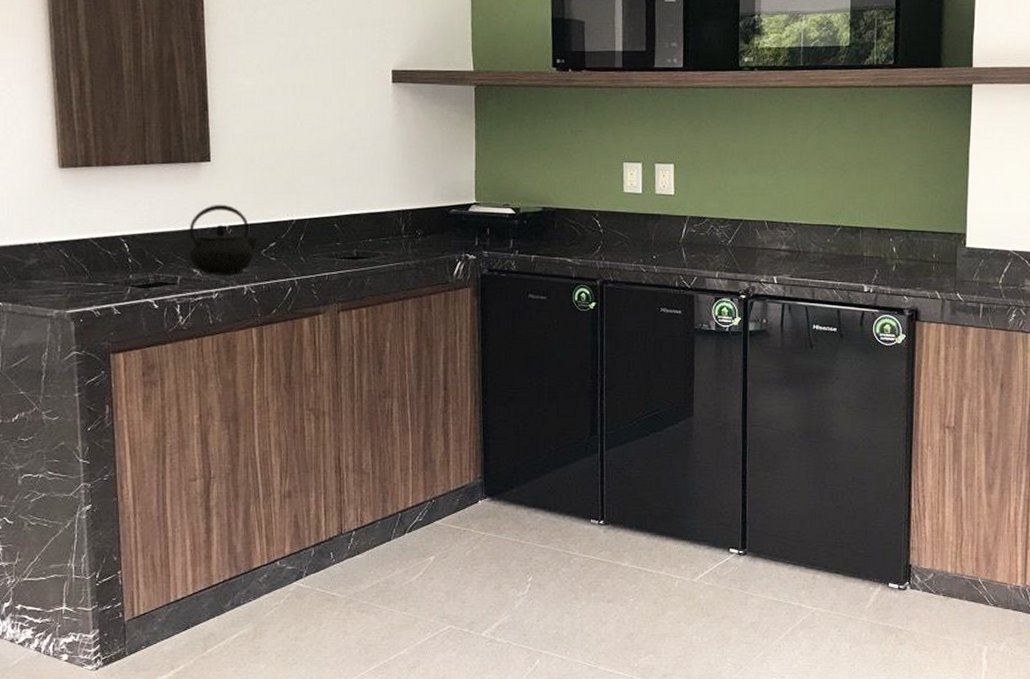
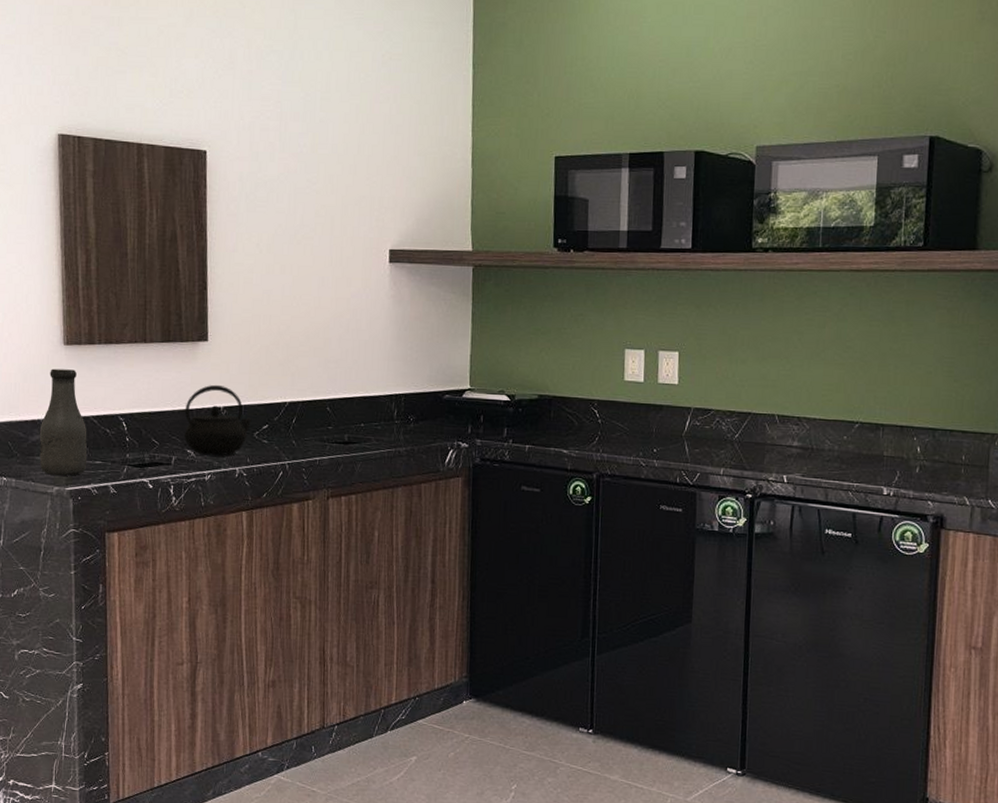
bottle: none [36,192,88,299] -> present [39,368,88,476]

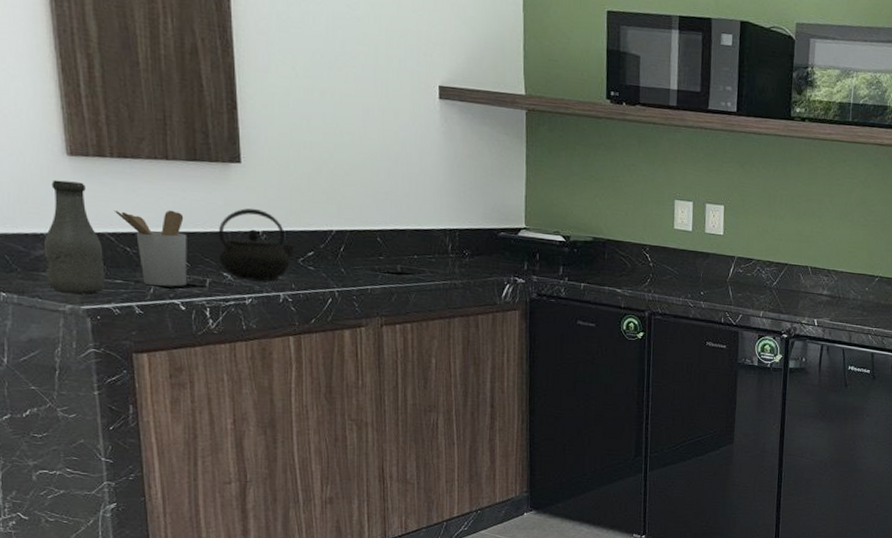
utensil holder: none [98,391,158,466] -> present [114,210,188,287]

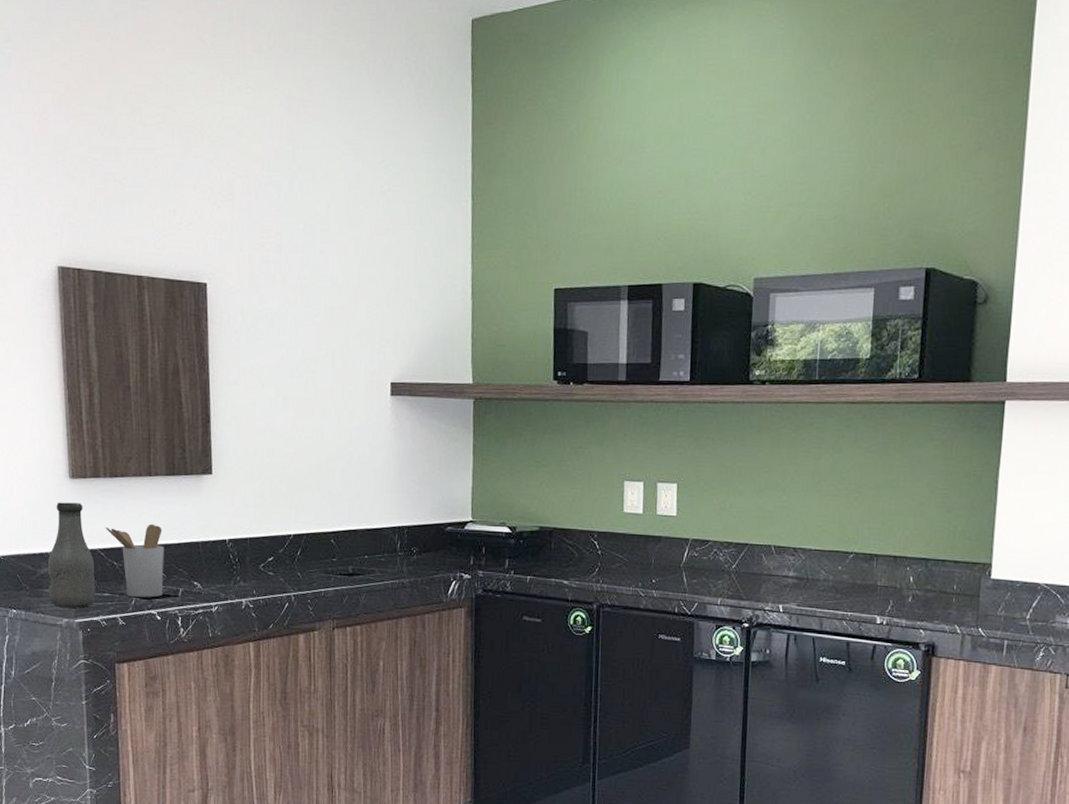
kettle: present [218,208,295,280] -> none [190,517,257,588]

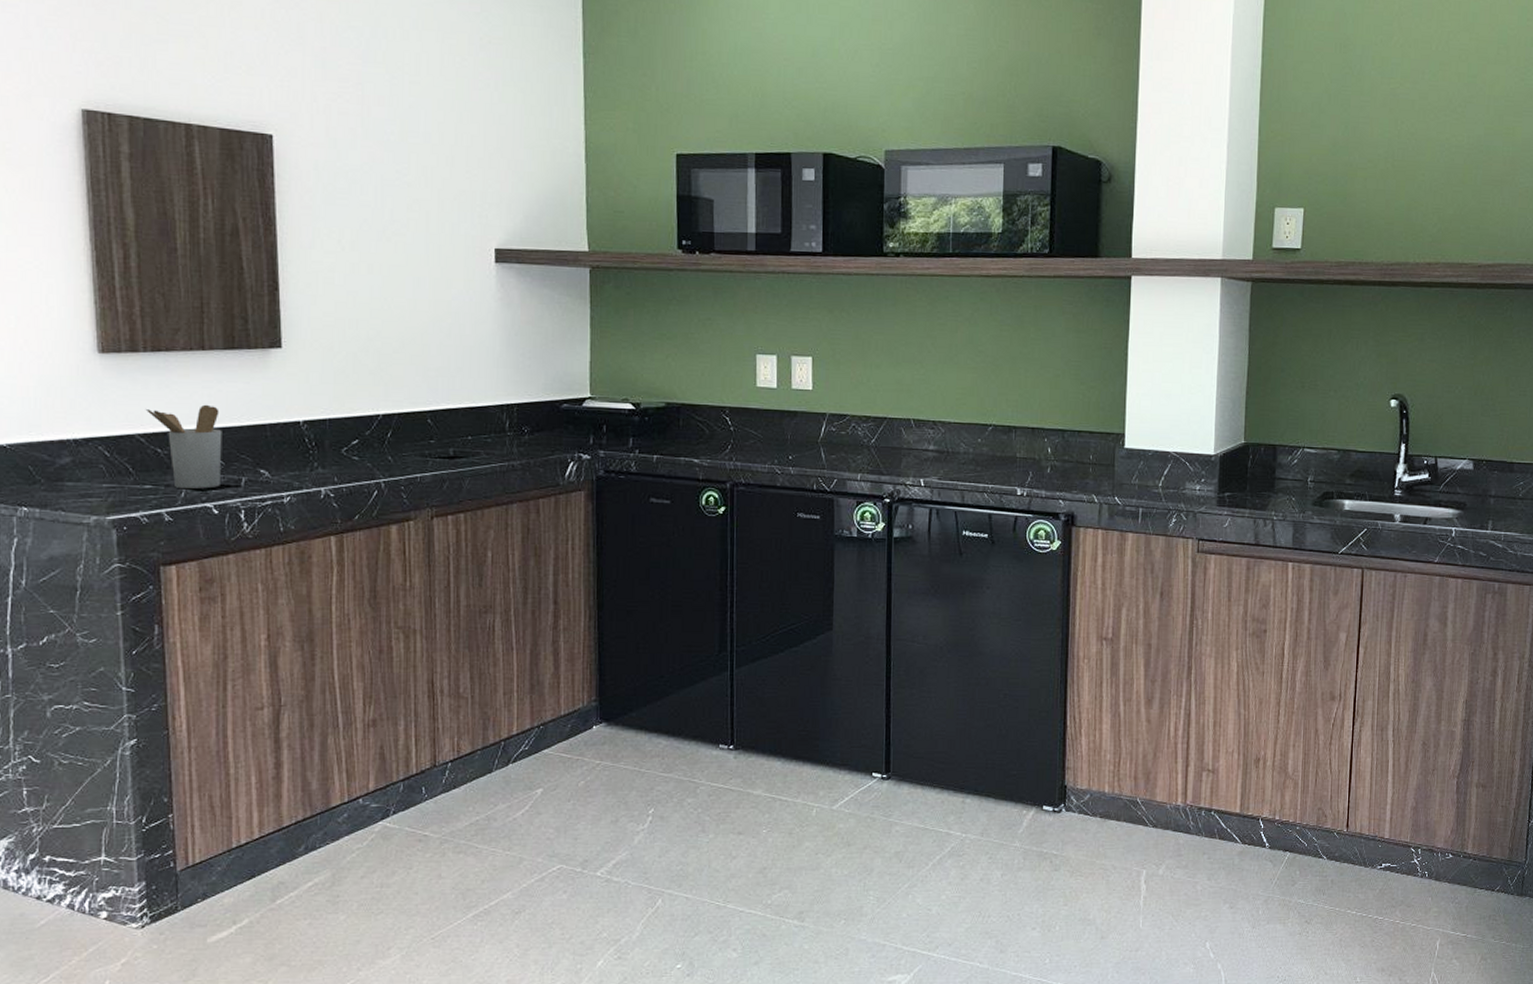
bottle: present [47,502,96,608] -> none [69,380,134,503]

